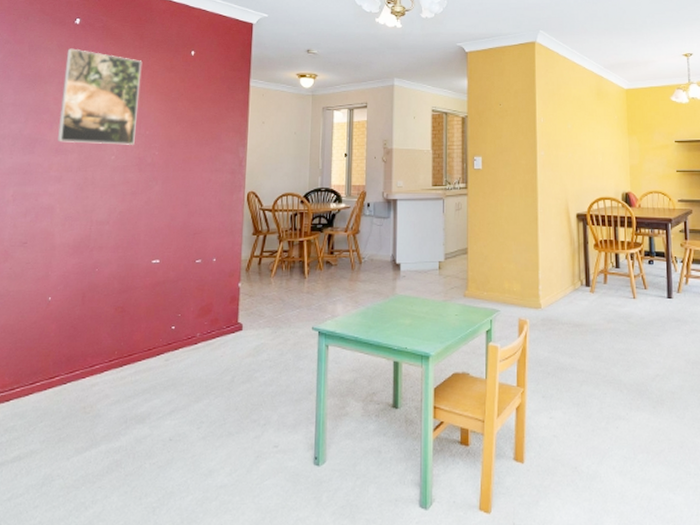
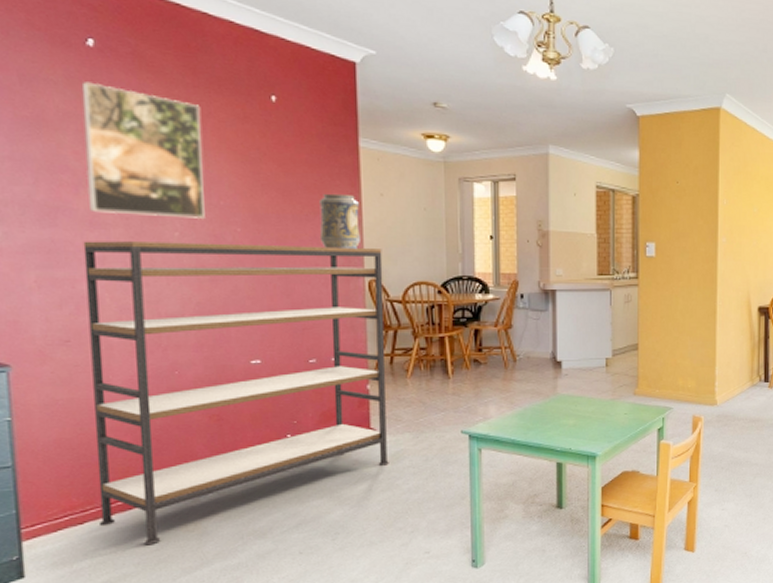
shelving unit: none [21,164,260,424] -> present [83,241,389,546]
decorative vase: none [214,123,246,167] -> present [319,193,360,250]

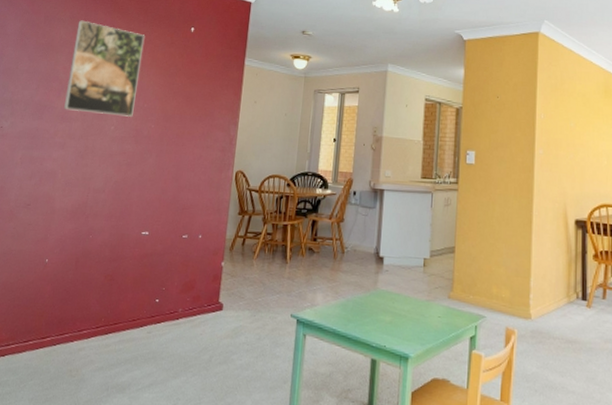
shelving unit: present [83,241,389,546] -> none [14,130,250,384]
decorative vase: present [319,193,360,250] -> none [206,100,238,146]

